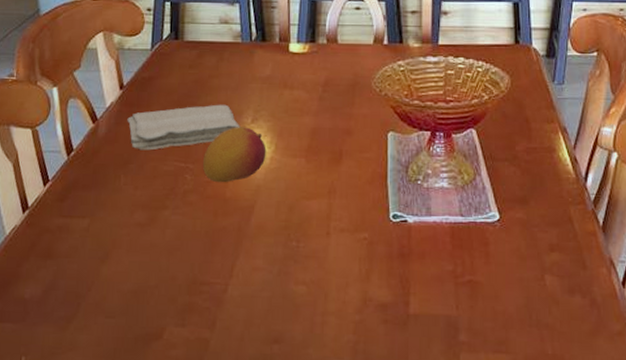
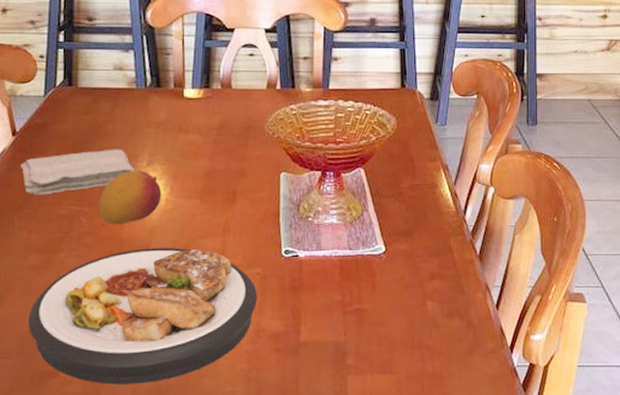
plate: none [132,208,365,351] -> present [28,248,258,385]

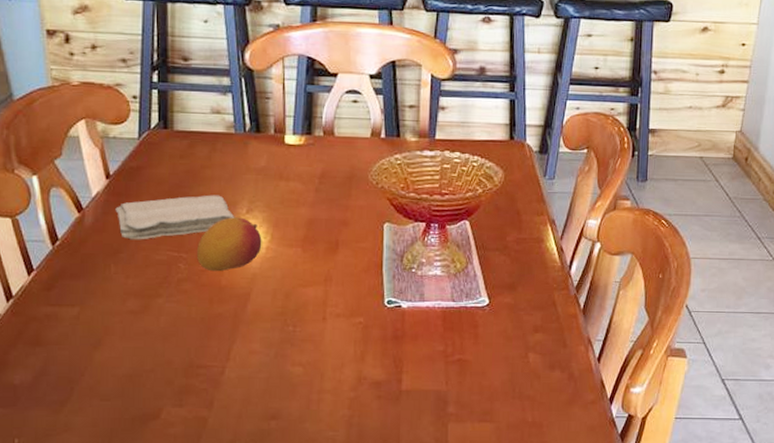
plate: present [28,248,258,385] -> none [127,295,360,428]

